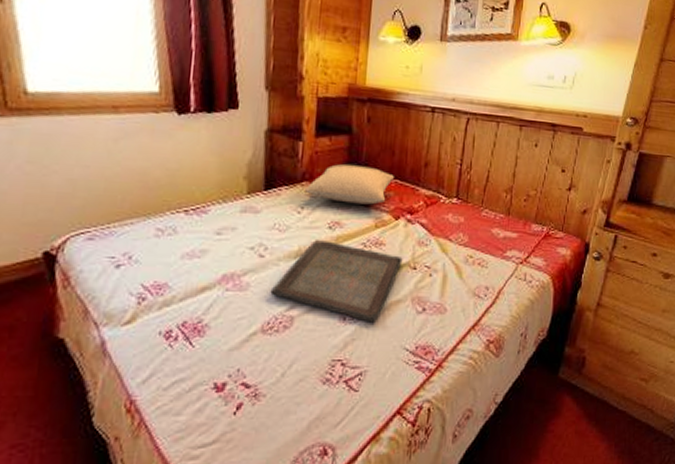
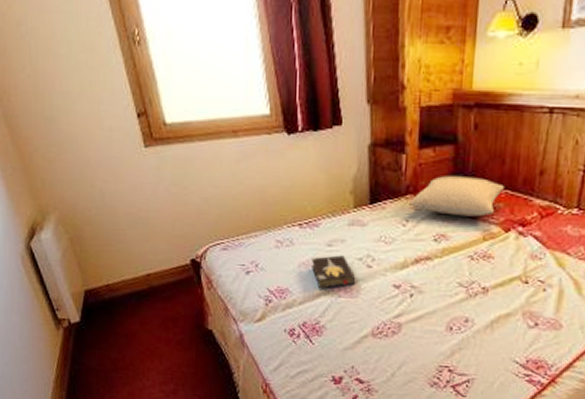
hardback book: none [195,244,247,283] -> present [310,255,356,289]
serving tray: present [270,238,403,323] -> none [378,251,513,334]

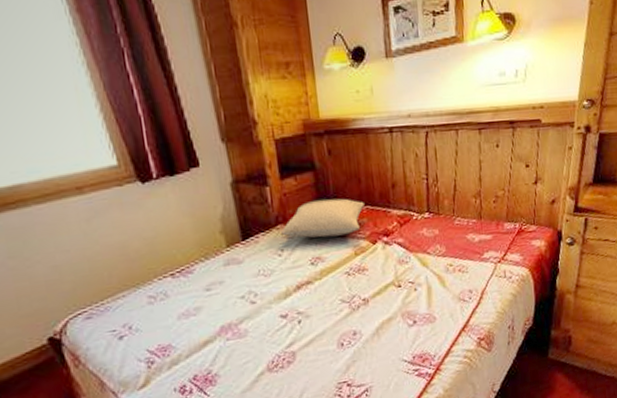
hardback book: present [310,255,356,289] -> none [190,297,243,337]

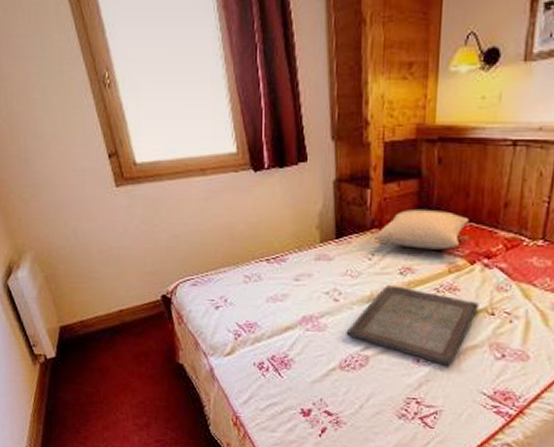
serving tray: none [268,276,387,344] -> present [346,284,479,366]

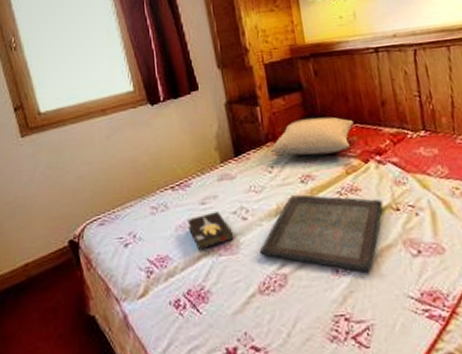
hardback book: none [278,289,323,323] -> present [186,211,234,251]

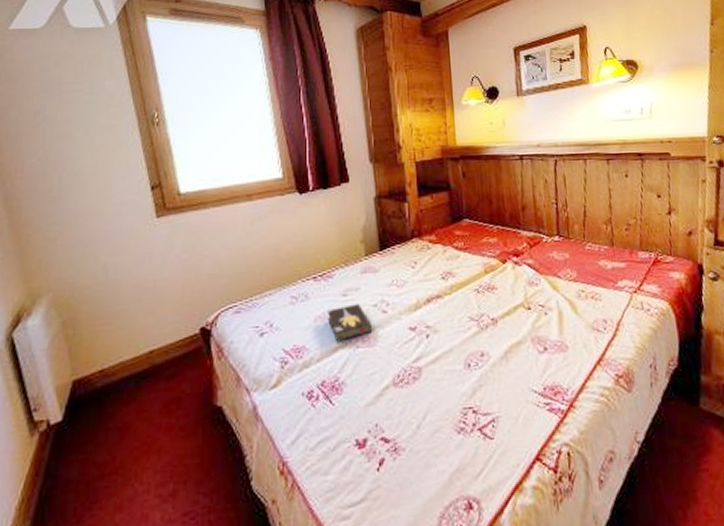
serving tray: present [259,194,383,272] -> none [396,290,516,367]
pillow: present [271,116,354,156] -> none [416,217,495,254]

